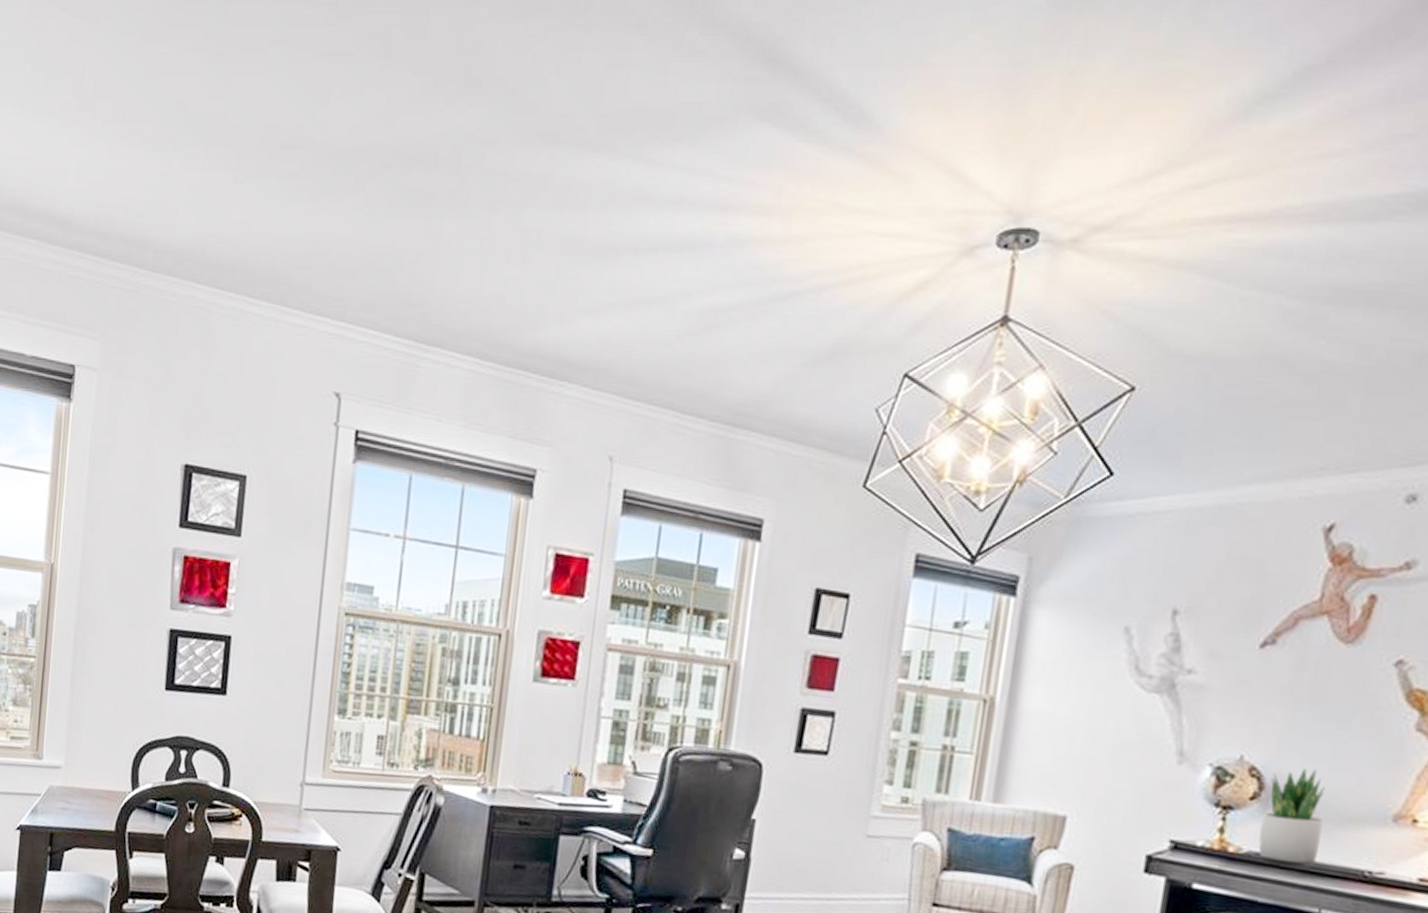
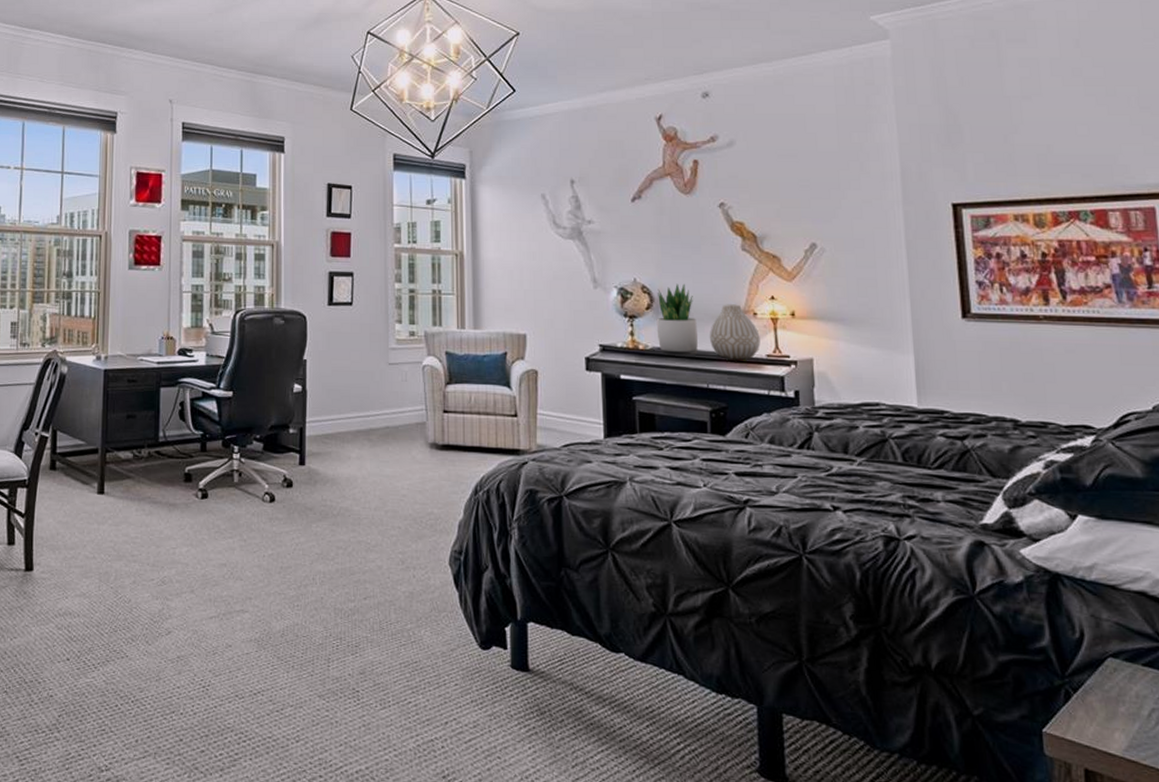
vase: none [1336,803,1416,883] -> present [709,304,761,360]

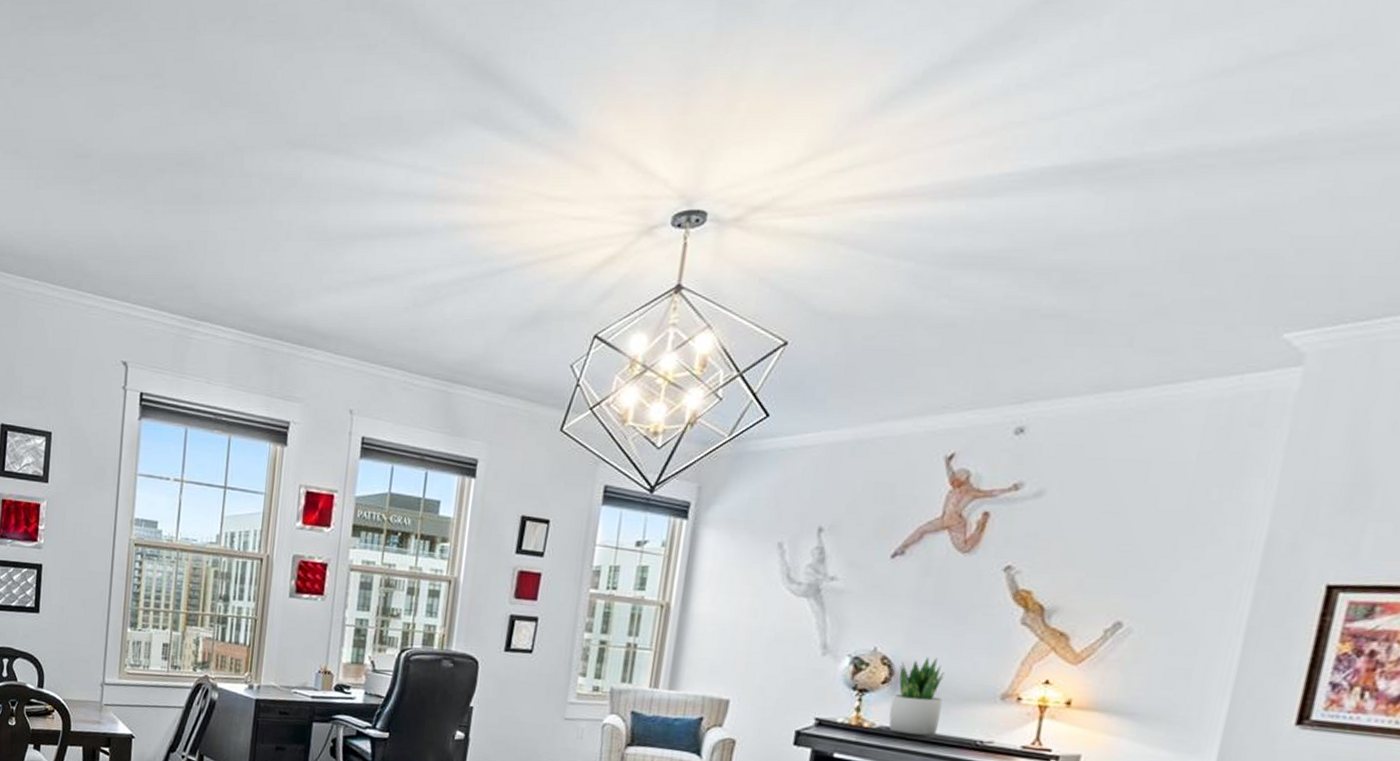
vase: present [709,304,761,360] -> none [953,685,1020,750]

